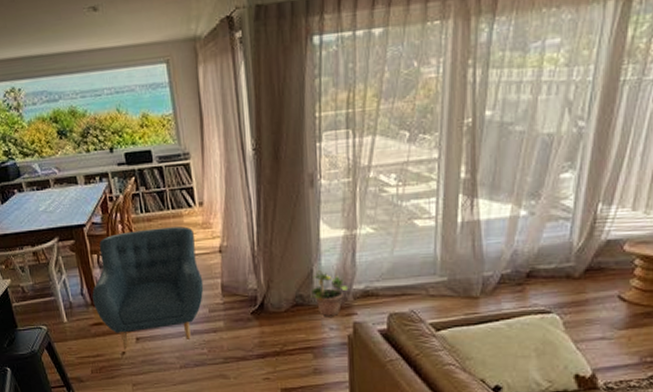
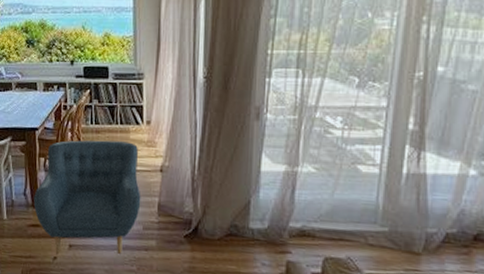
potted plant: present [310,270,349,317] -> none [245,203,285,252]

